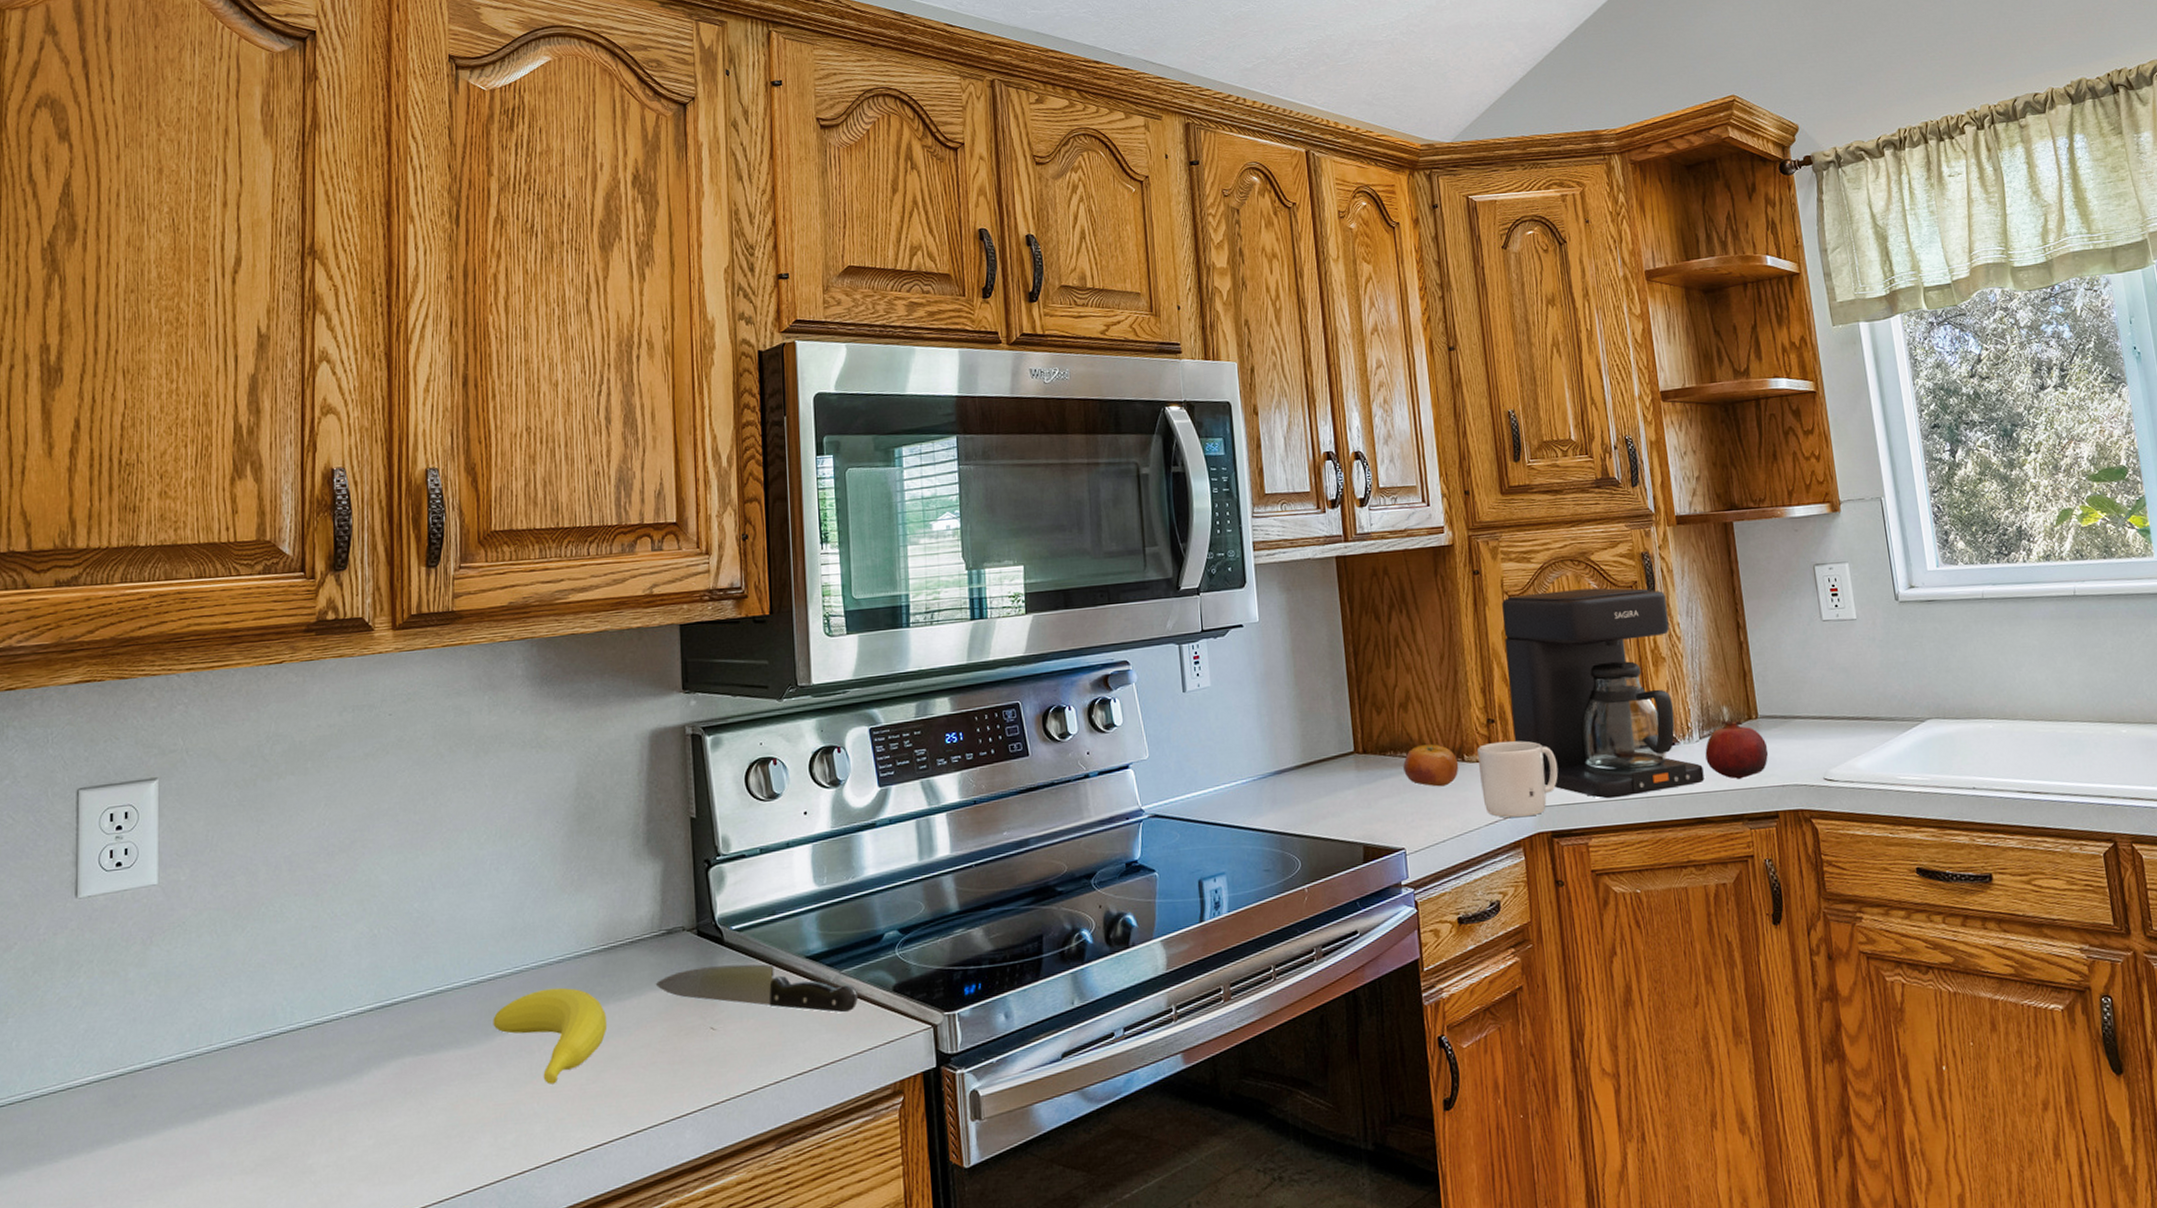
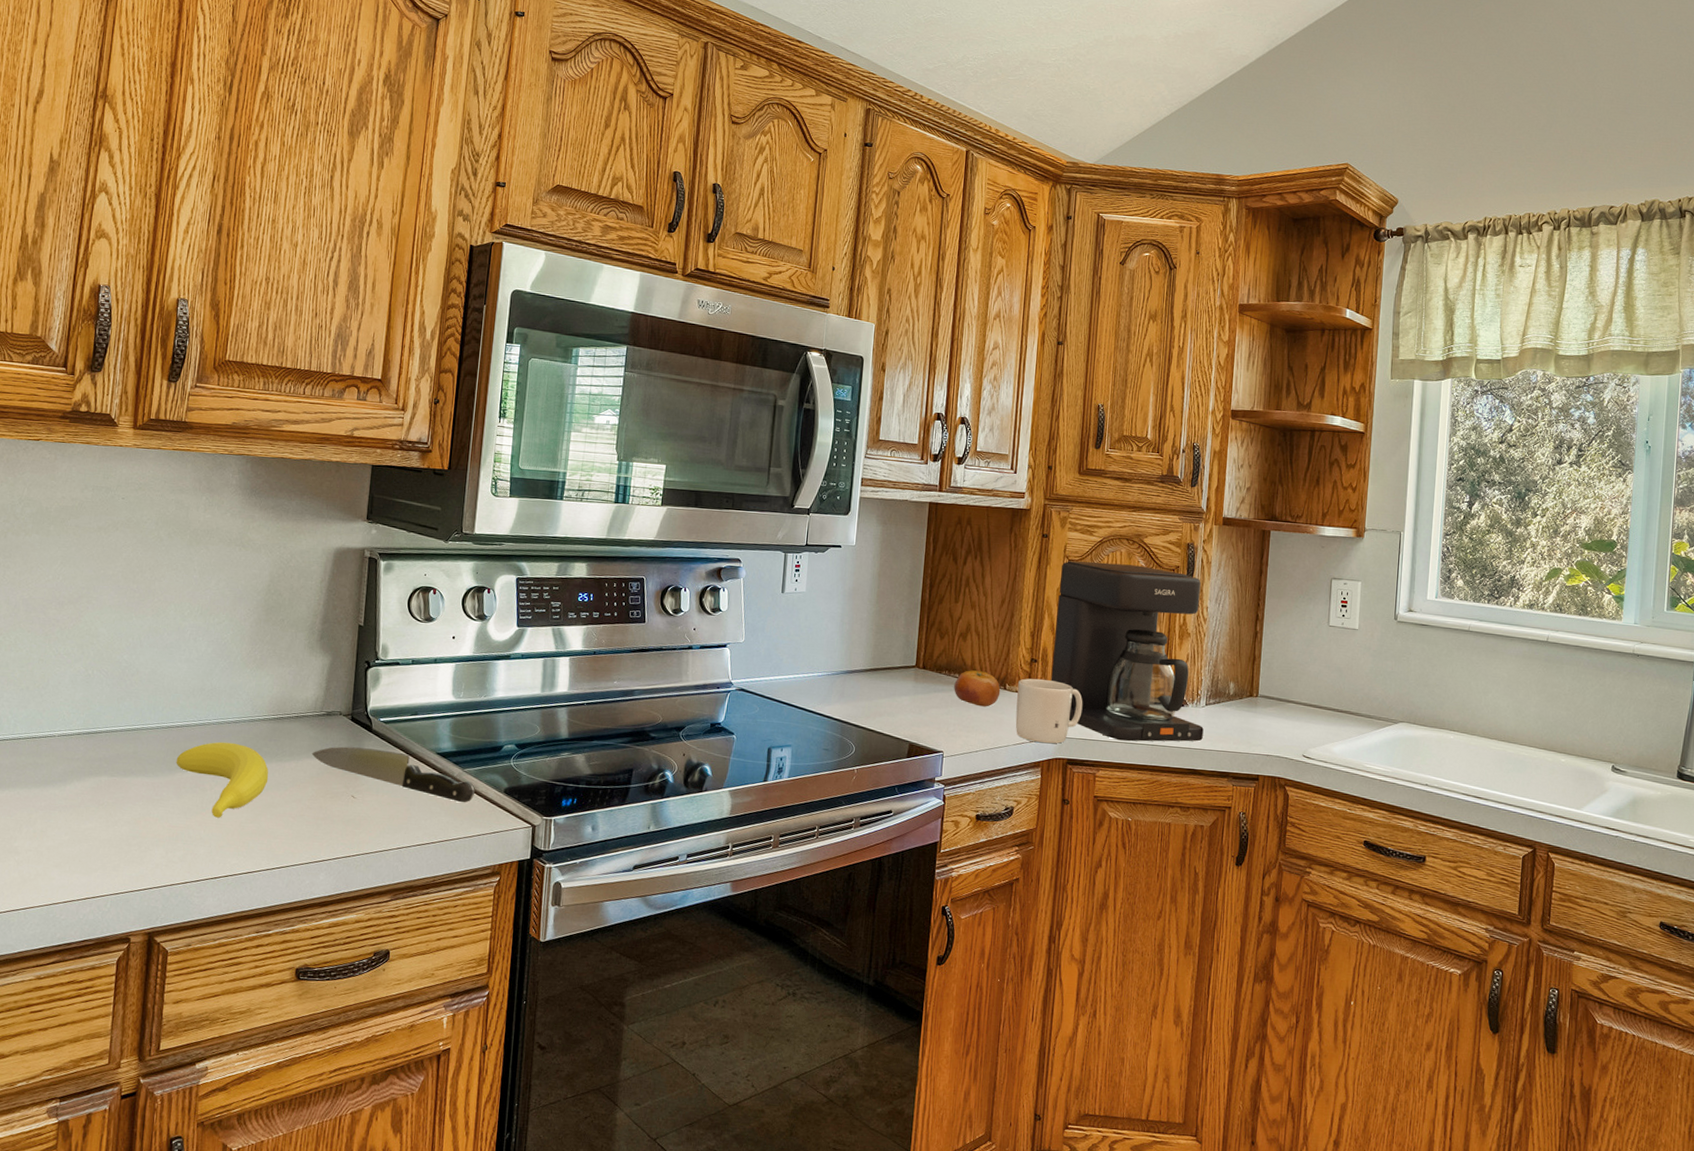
fruit: present [1705,720,1769,779] -> none [1207,694,1261,744]

